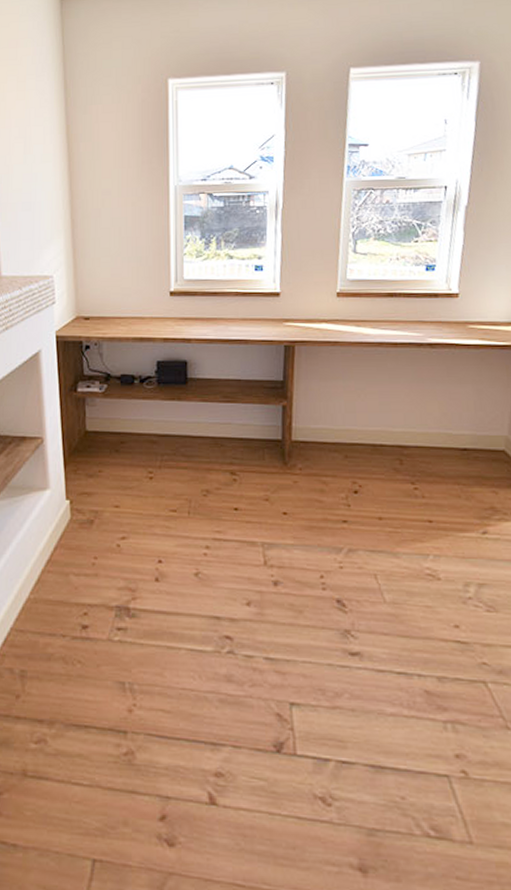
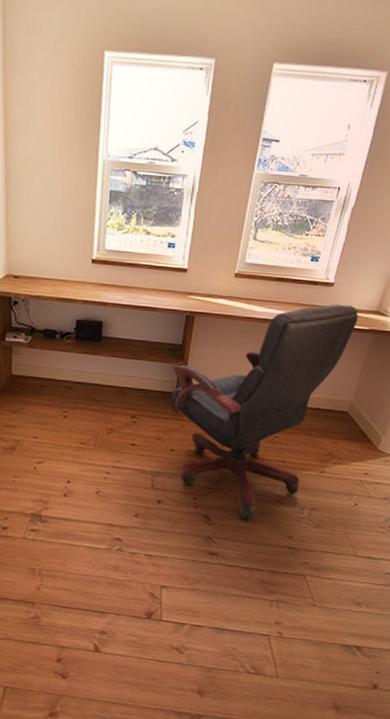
office chair: none [276,317,497,605] -> present [170,304,359,521]

